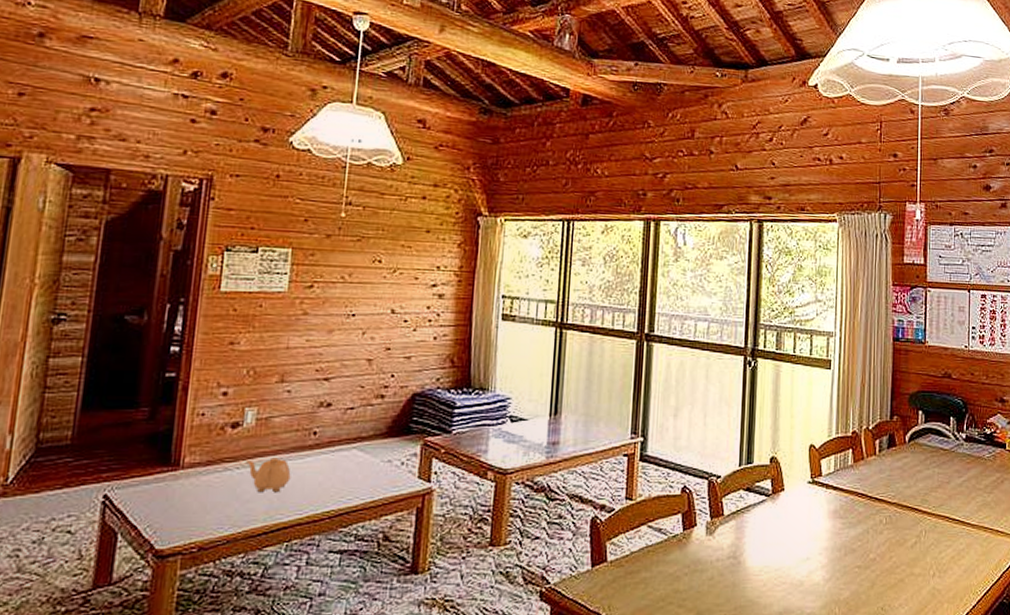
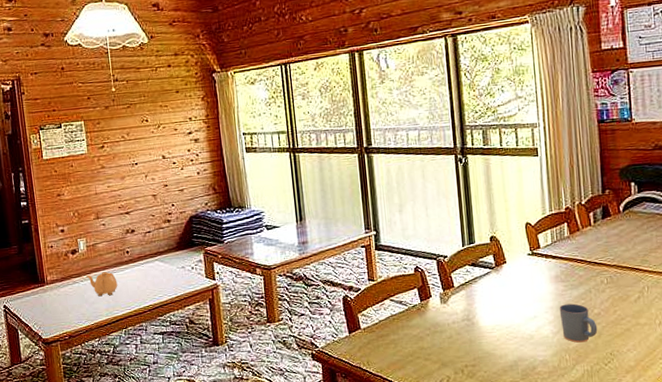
mug: none [834,545,871,593] -> present [559,303,598,343]

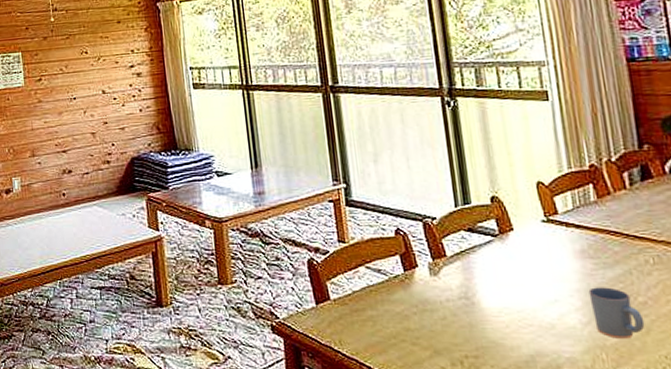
teapot: present [85,271,118,297] -> none [19,215,53,242]

